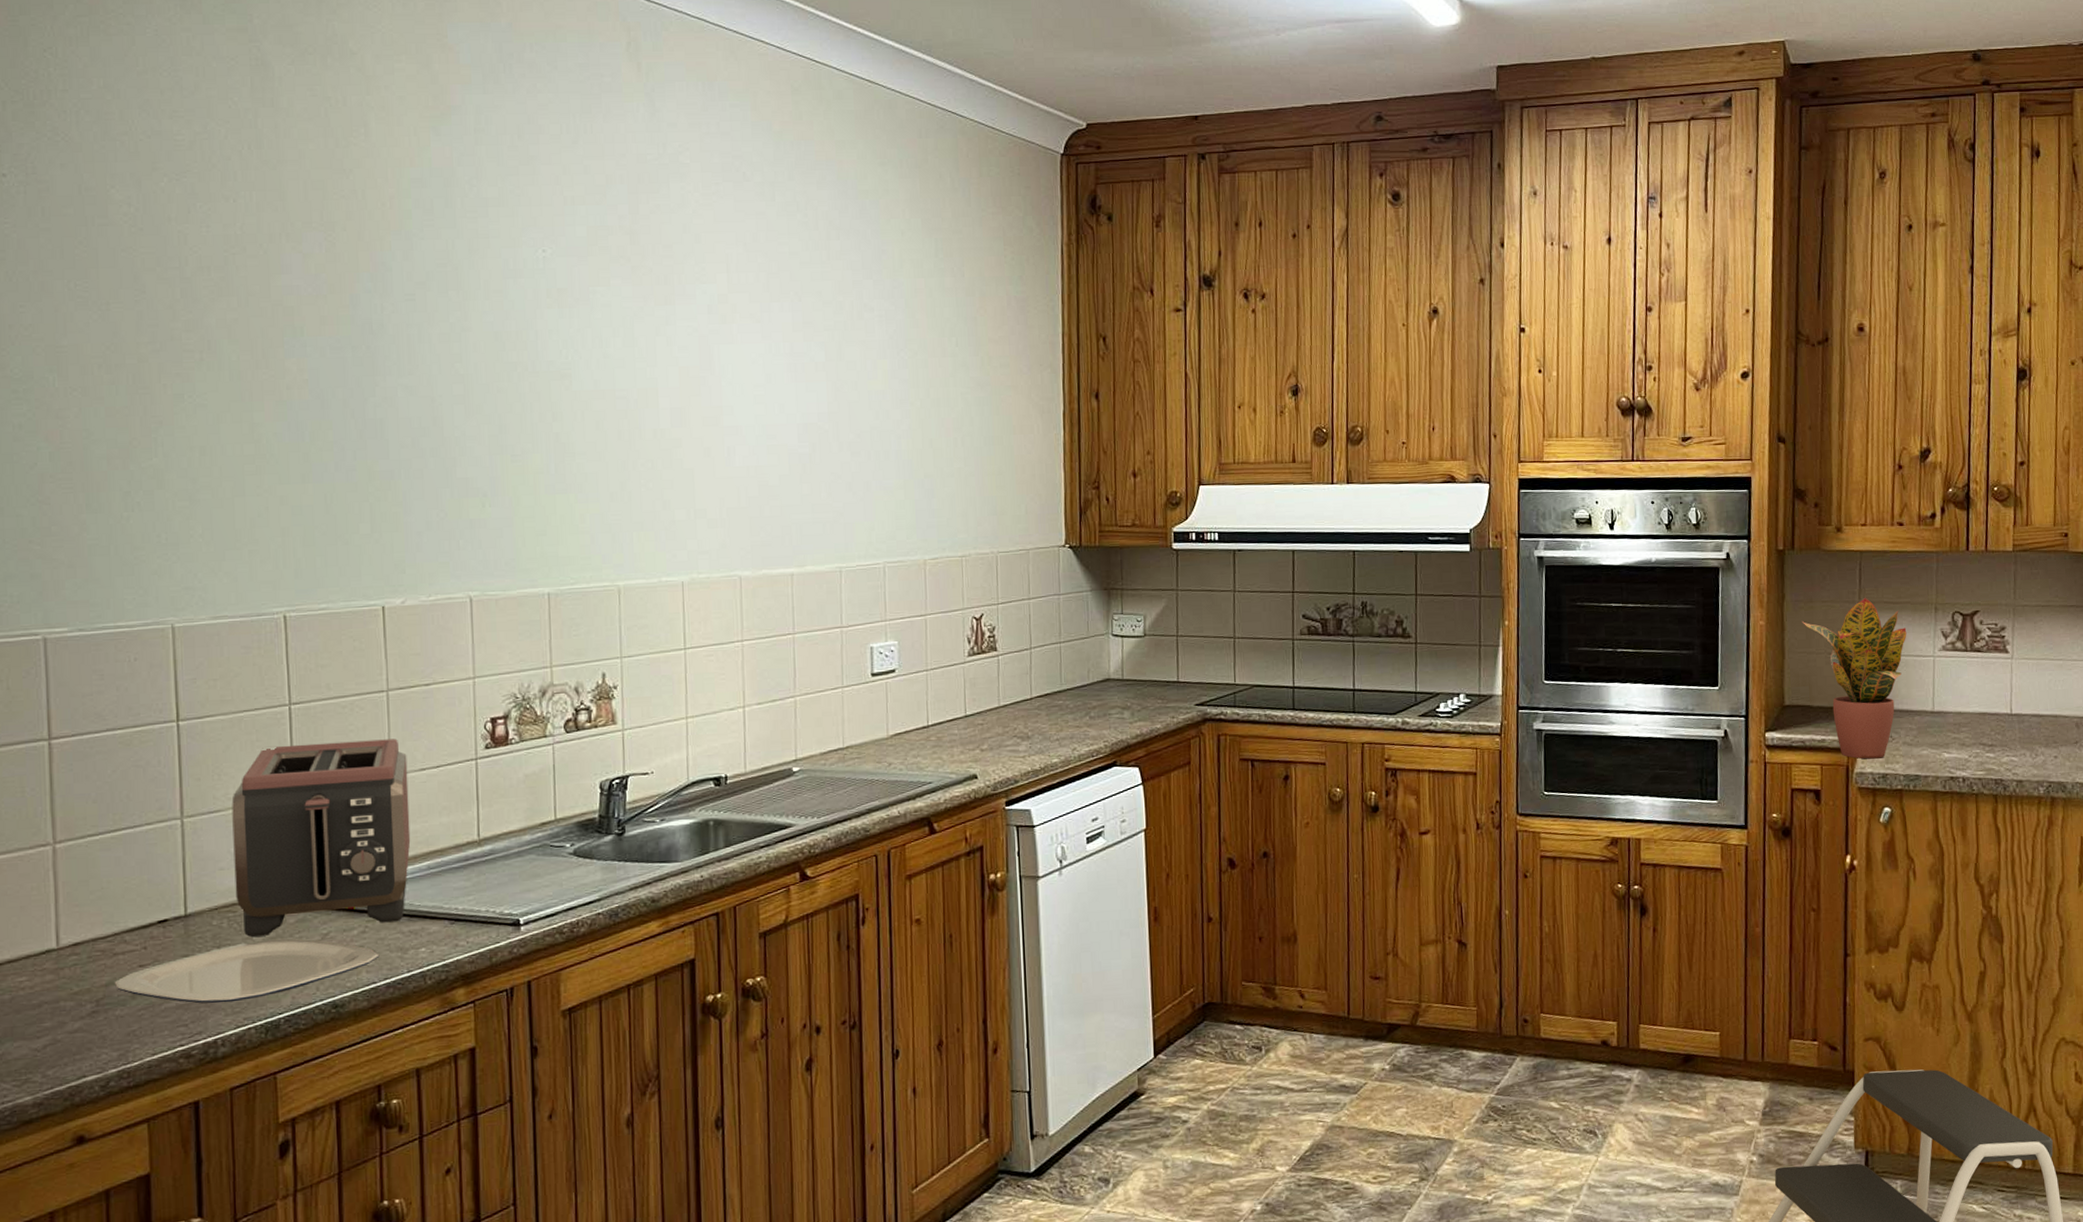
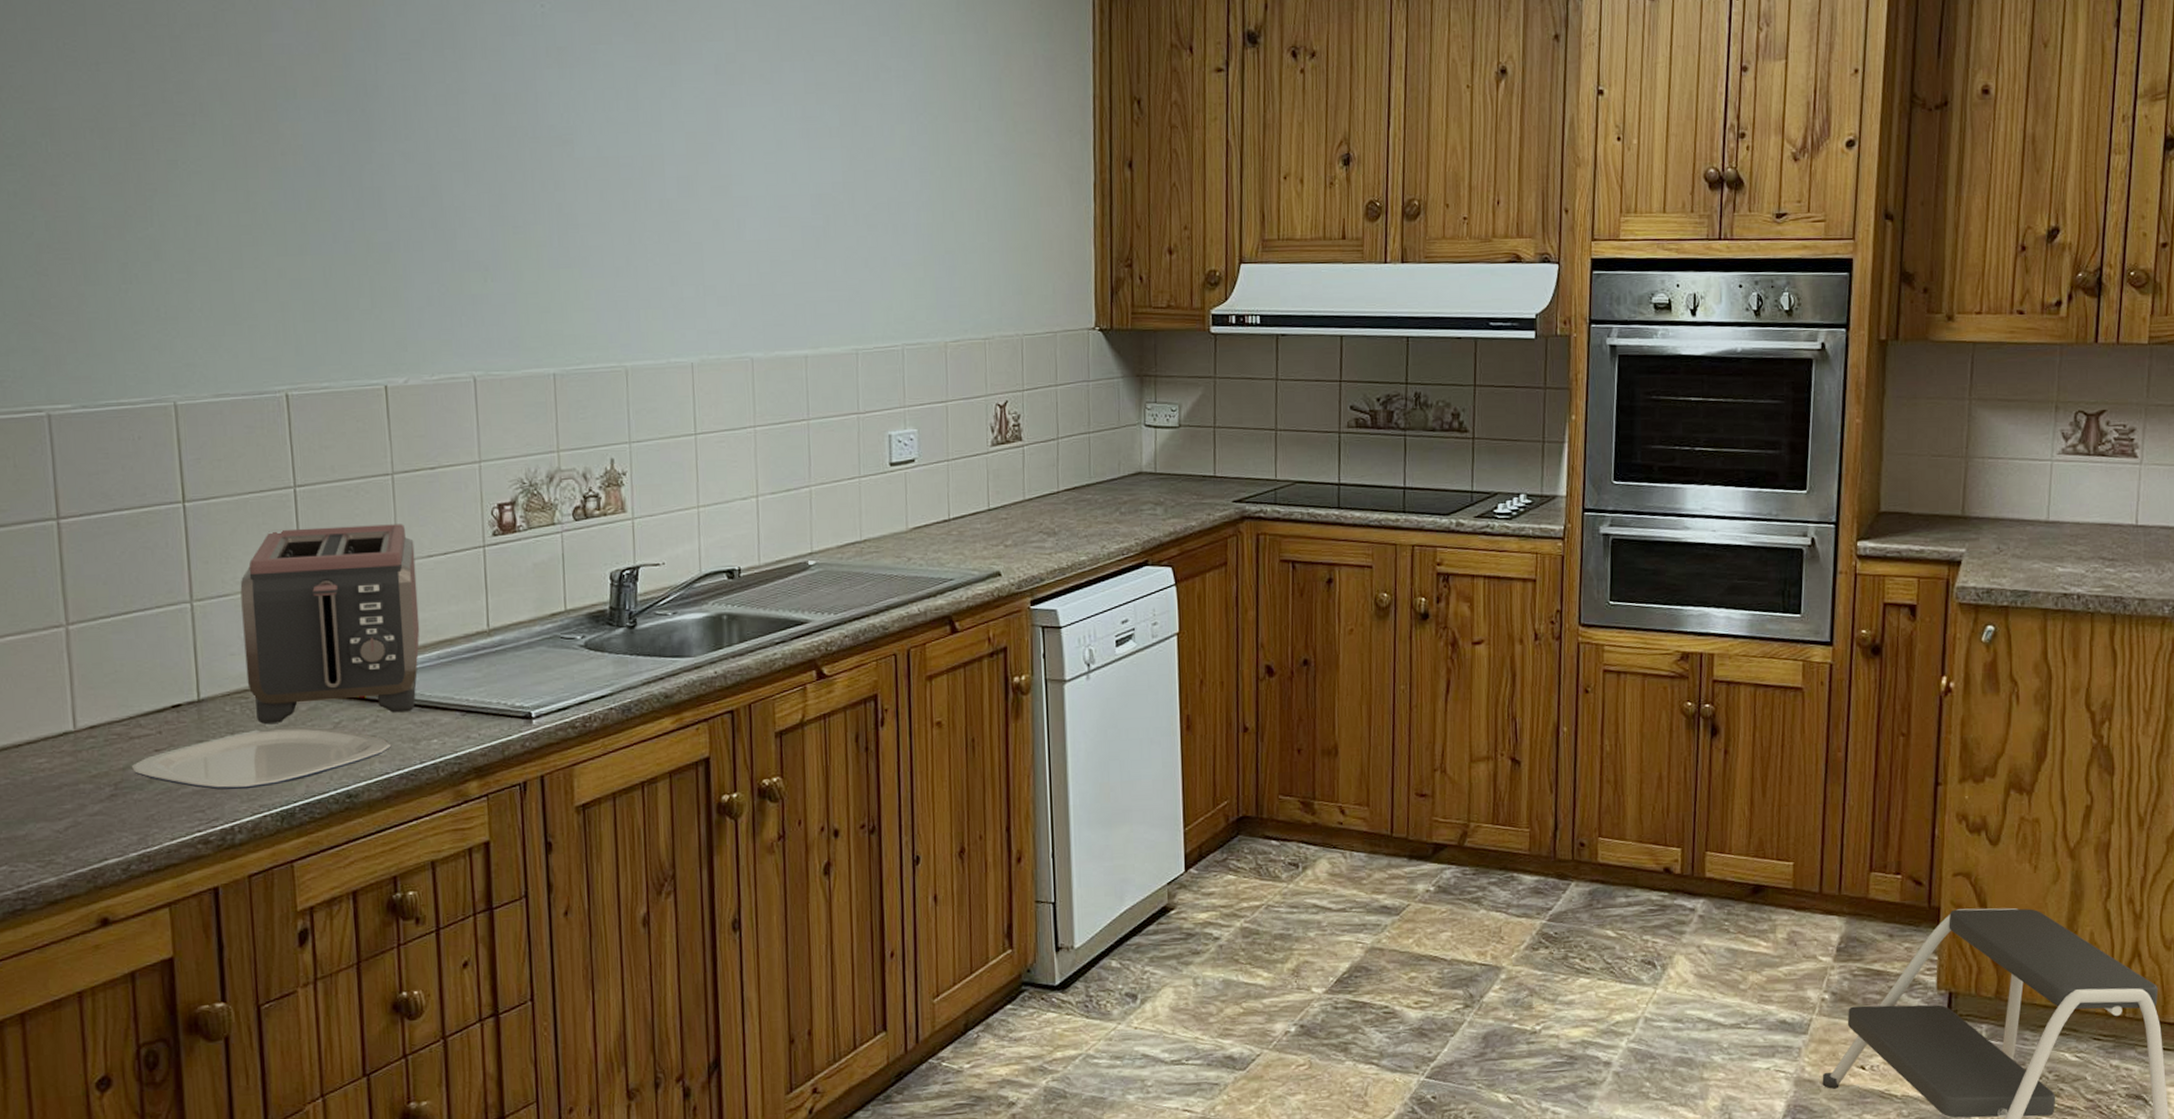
potted plant: present [1801,597,1907,759] -> none [1903,393,2022,572]

